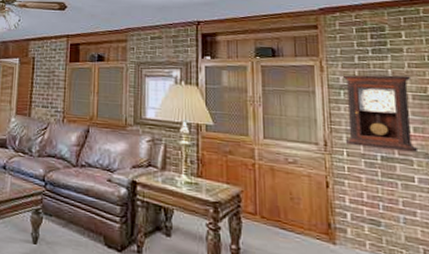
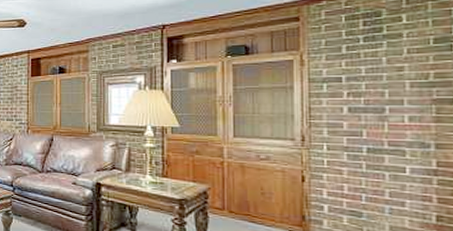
pendulum clock: present [342,74,419,153] -> none [326,63,413,142]

